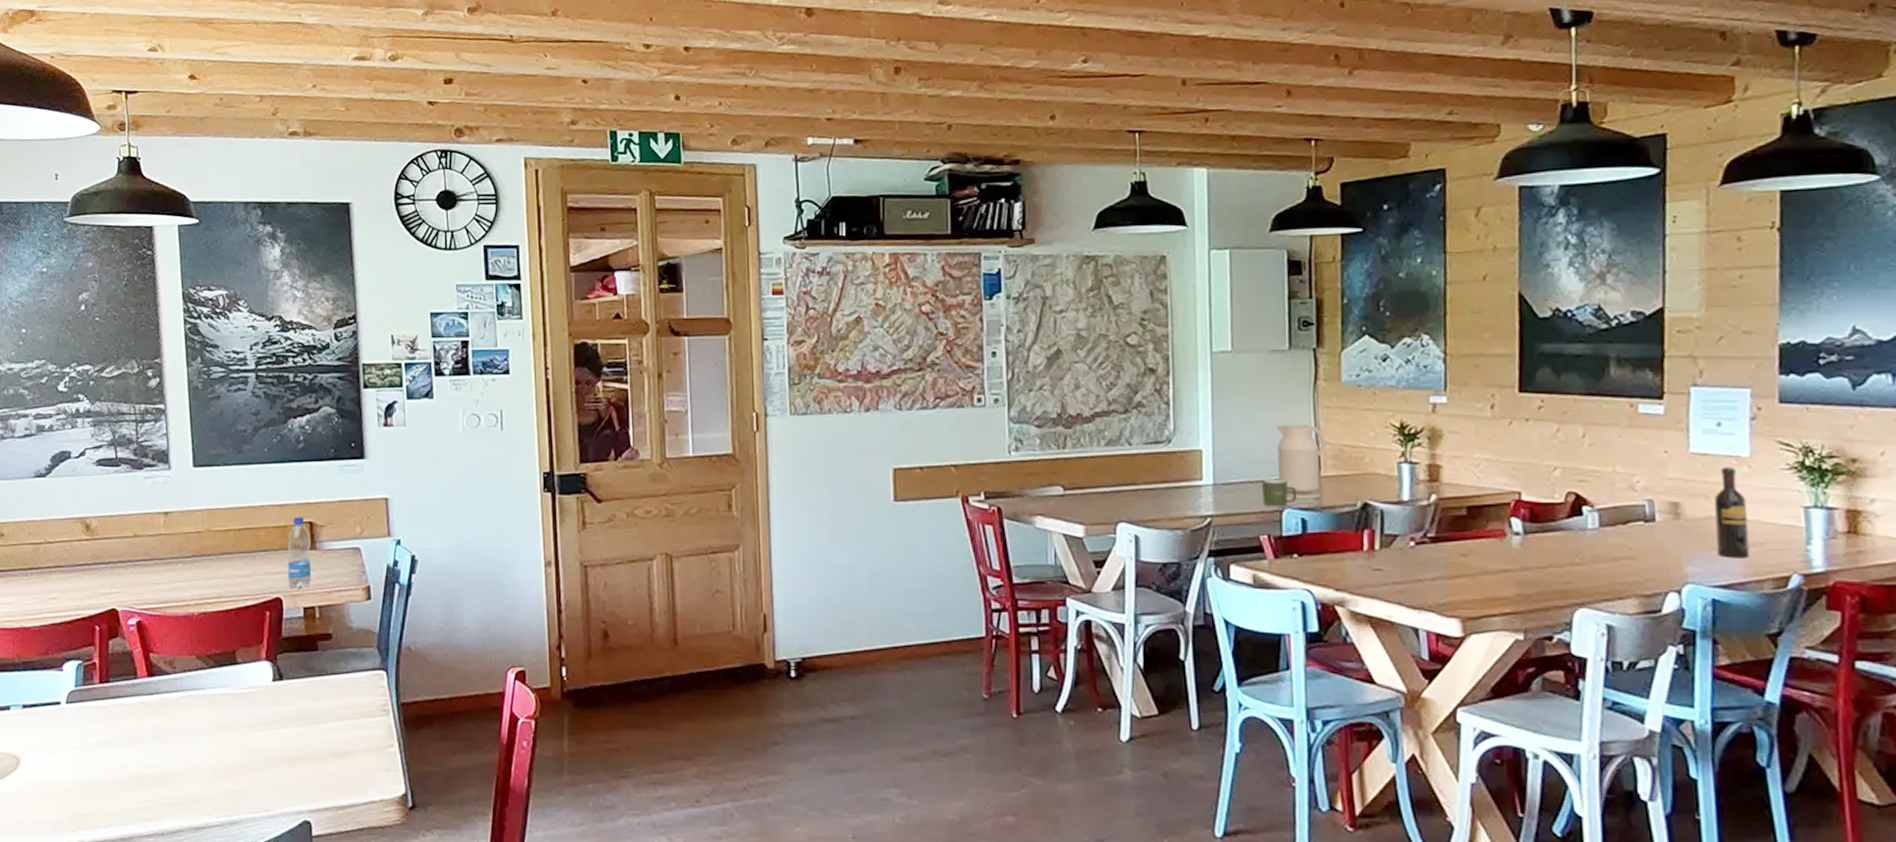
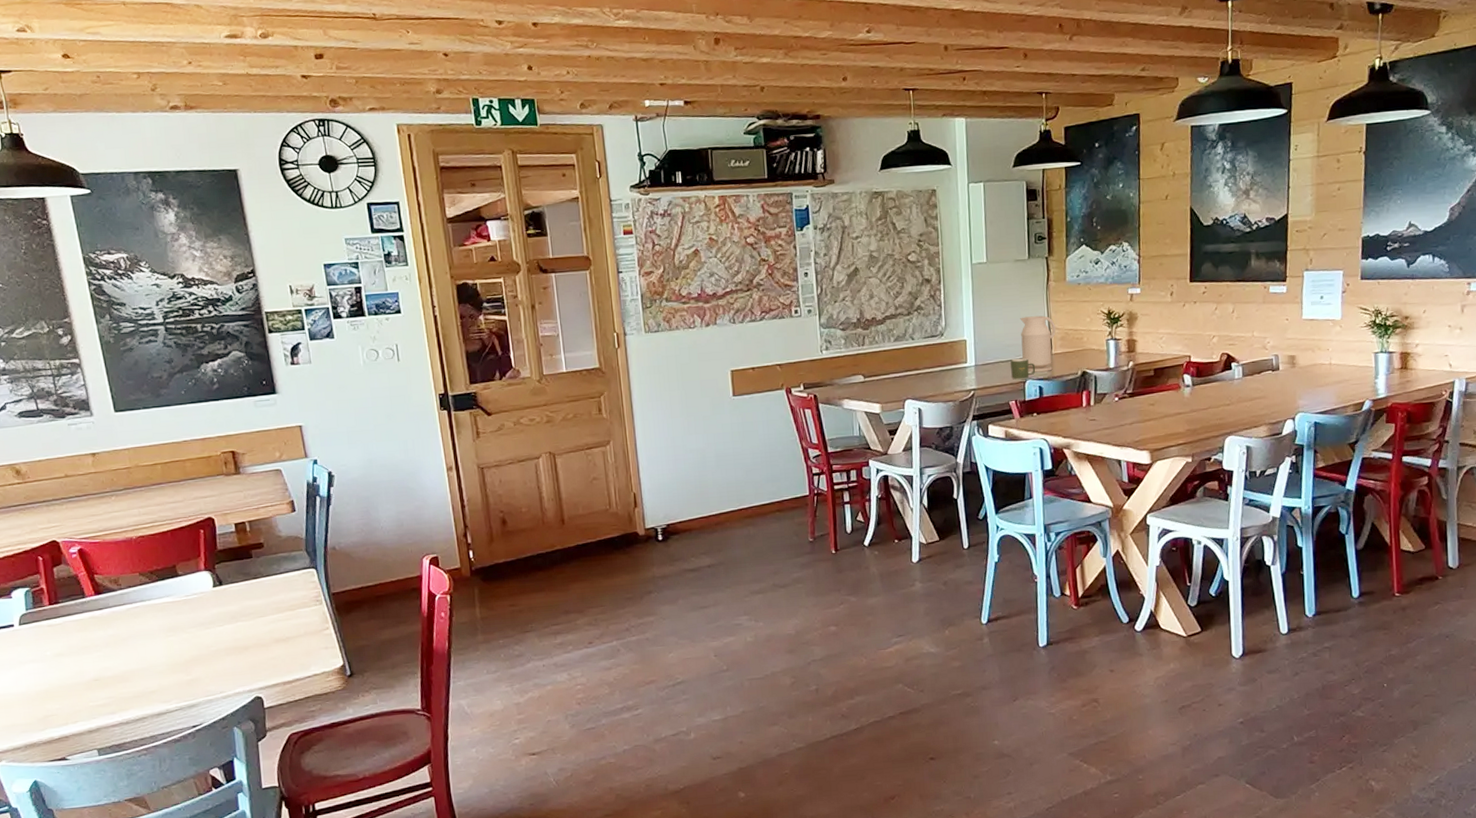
bottle: present [287,517,312,588] -> none [212,448,239,509]
wine bottle: present [1713,467,1750,559] -> none [1317,327,1339,392]

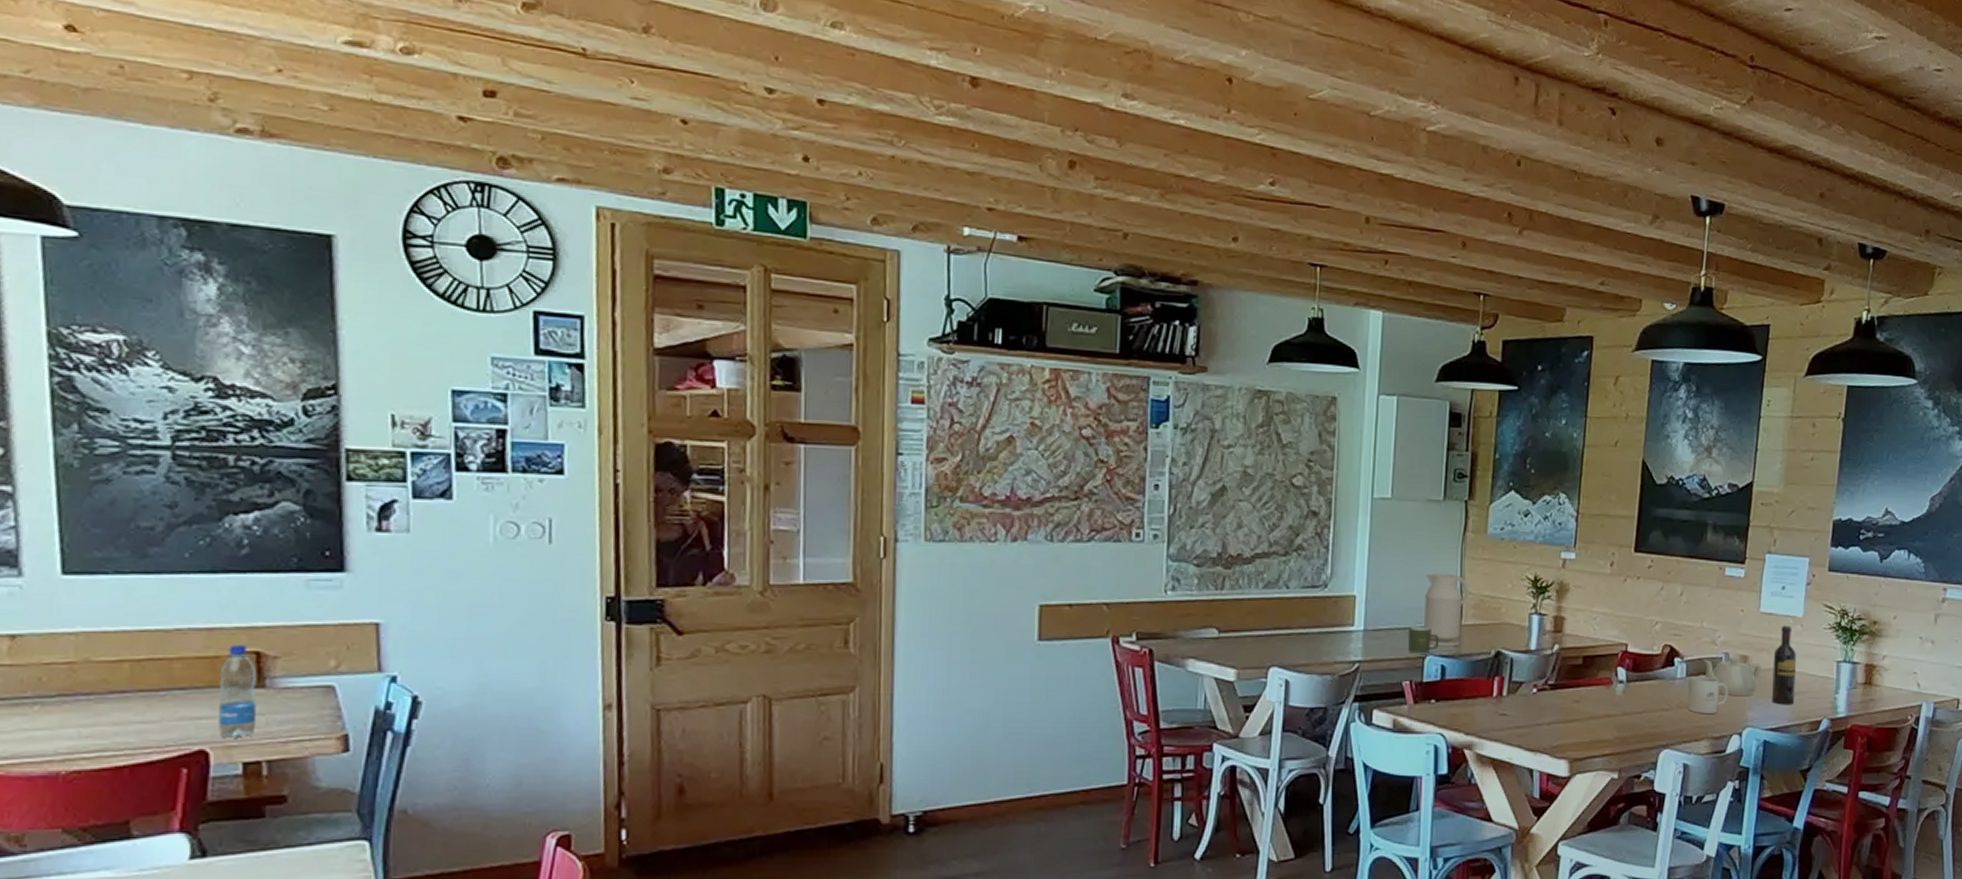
bottle: none [212,448,239,509] -> present [217,645,257,738]
mug: none [1245,375,1281,406] -> present [1687,677,1728,715]
teapot: none [1255,357,1308,389] -> present [1702,656,1762,697]
wine bottle: none [1317,327,1339,392] -> present [1771,625,1797,705]

